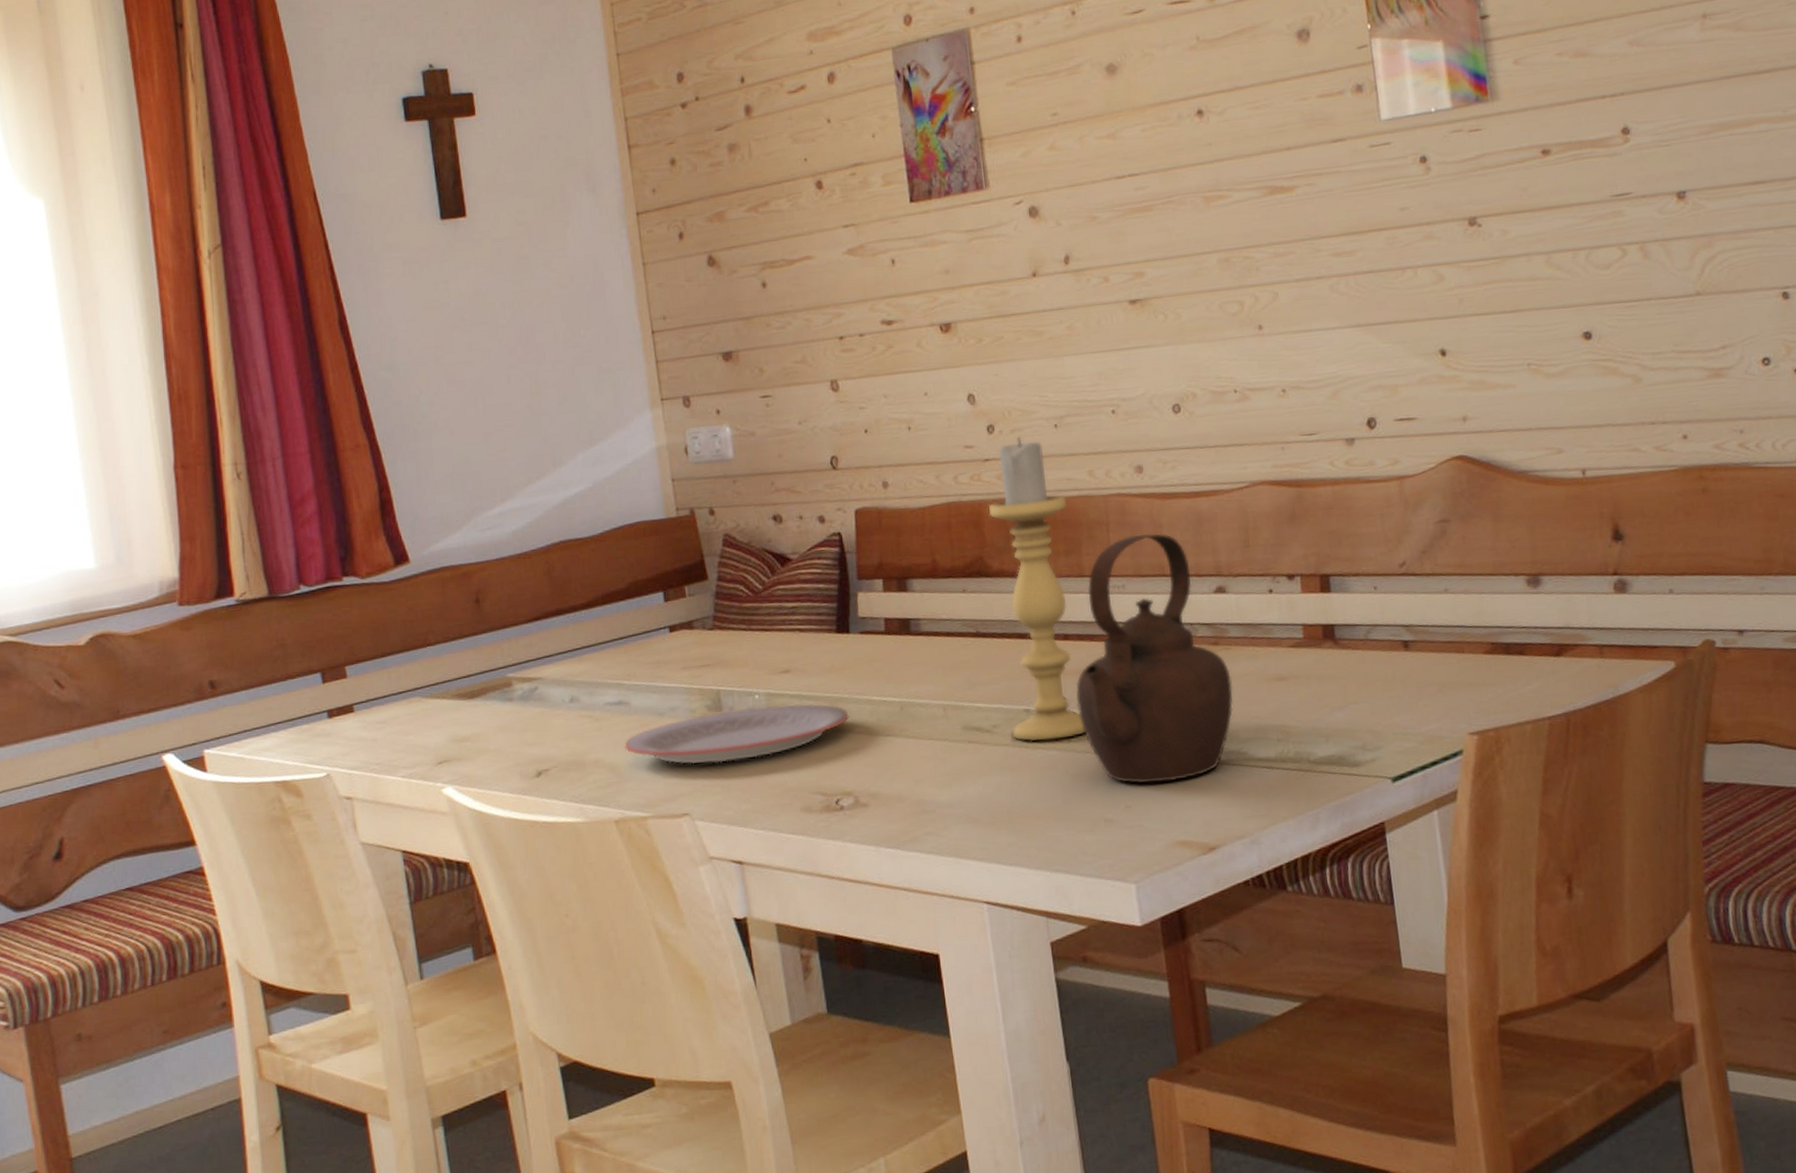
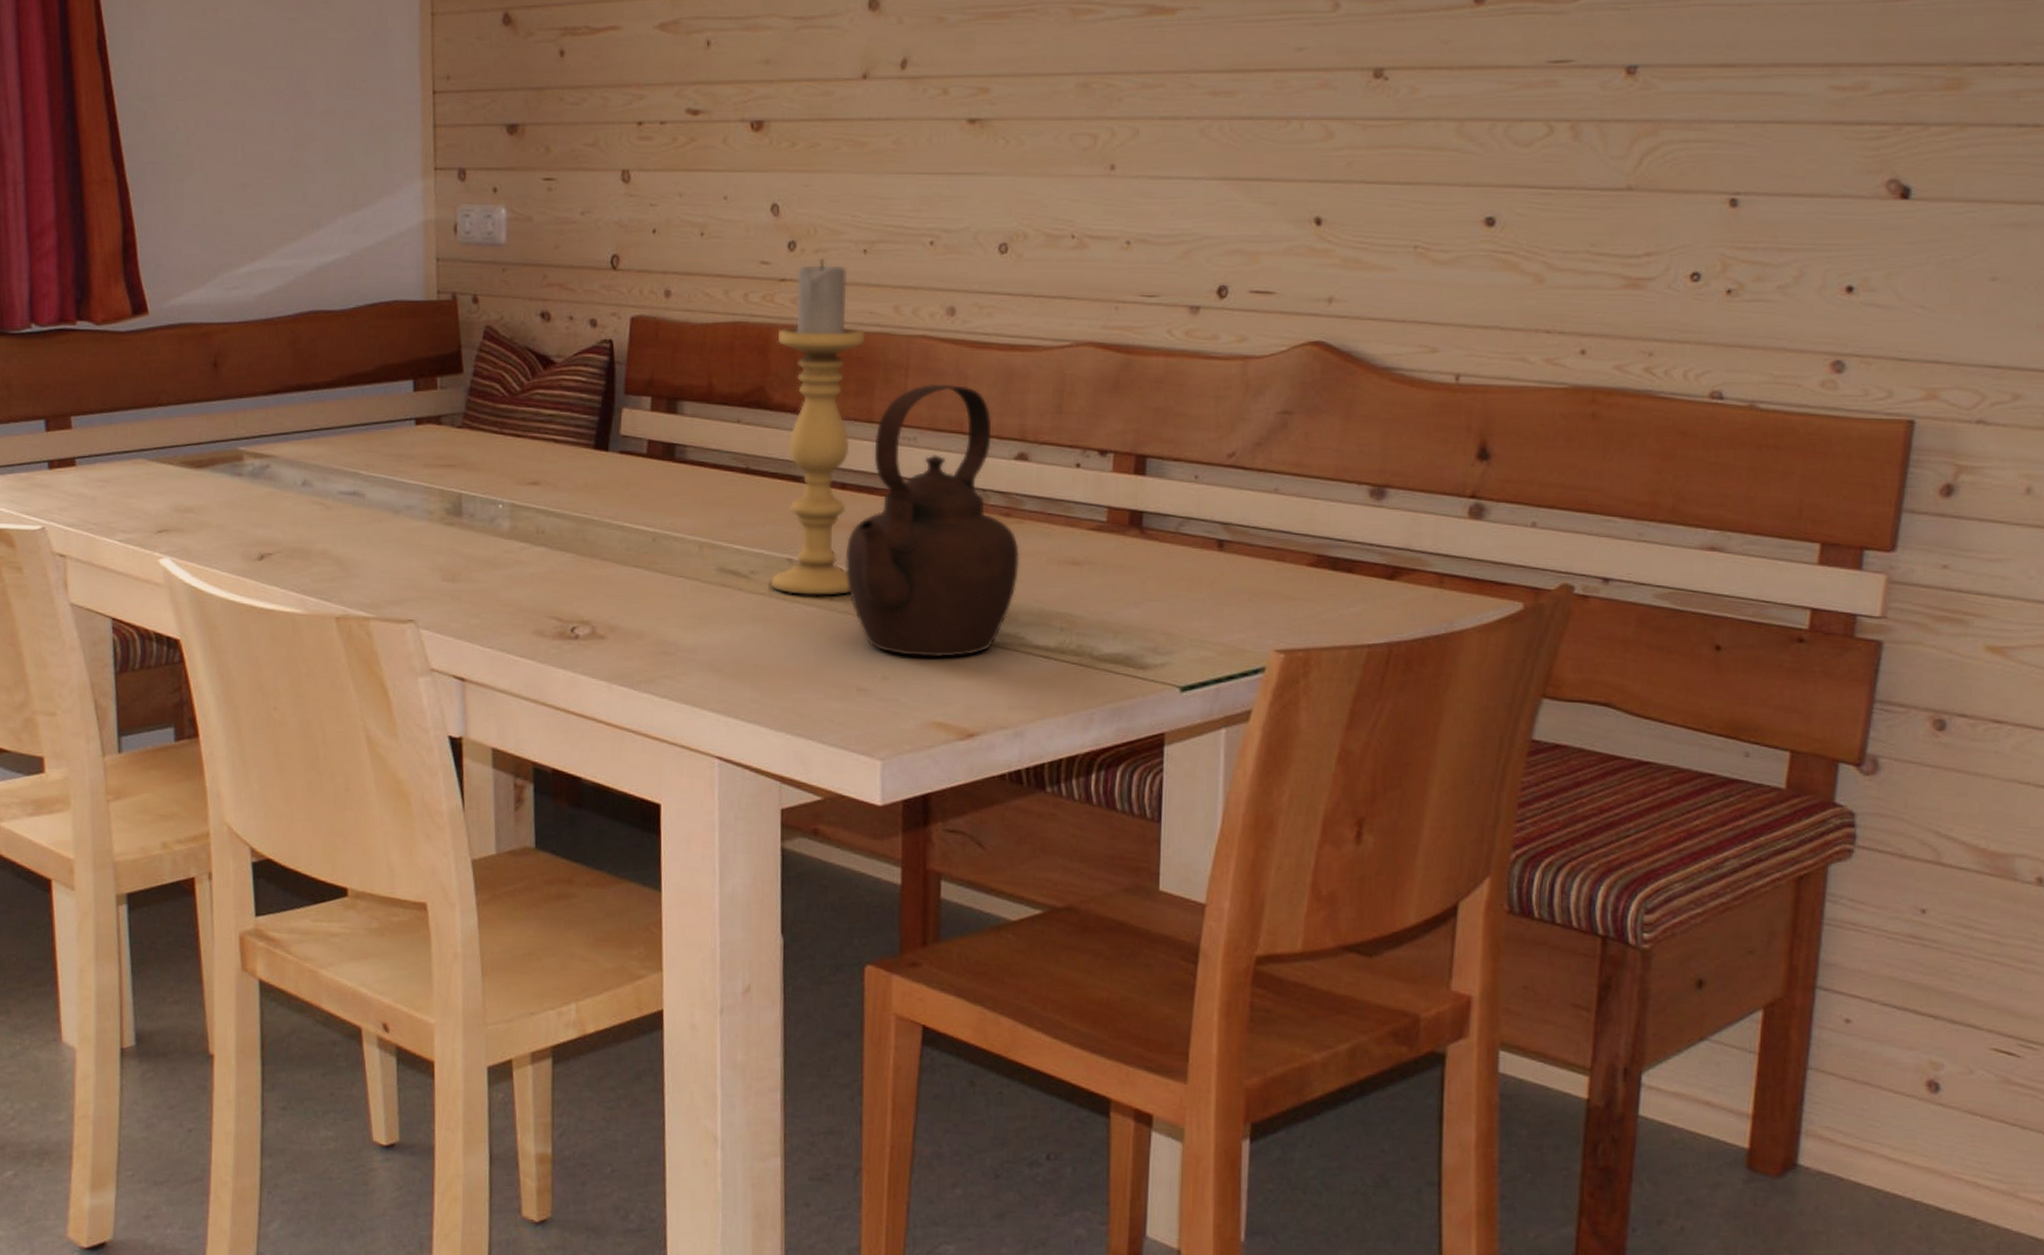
plate: present [624,703,849,765] -> none [354,517,597,572]

